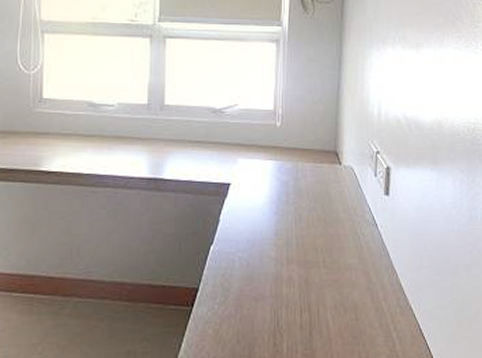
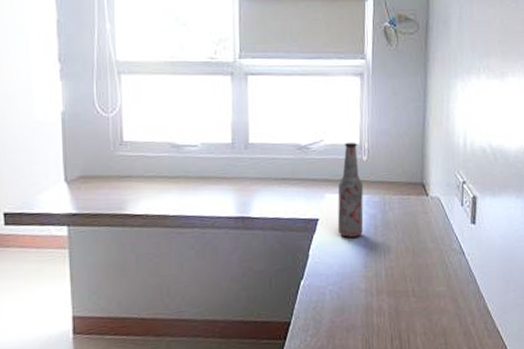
bottle: none [249,107,276,204] -> present [337,142,364,238]

